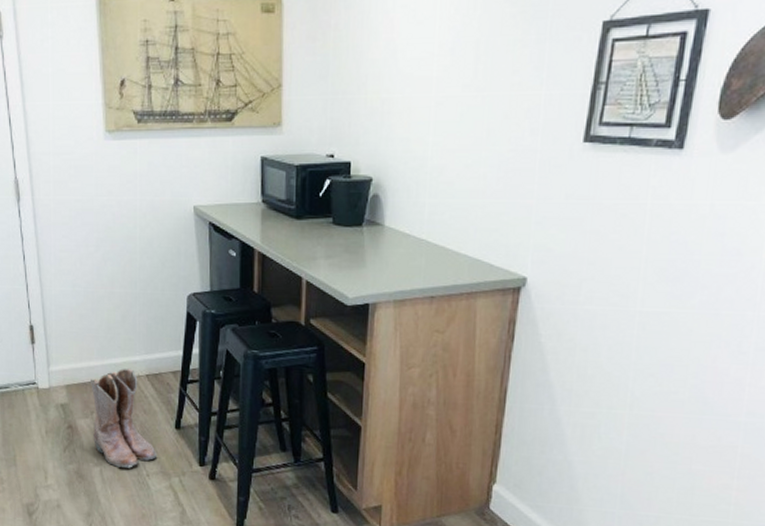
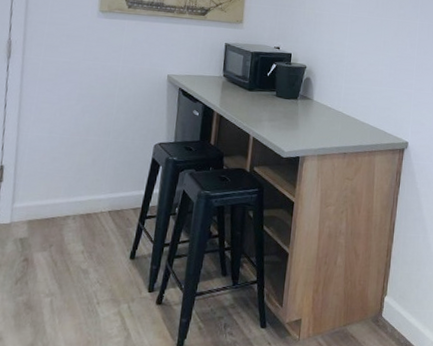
boots: present [89,368,158,468] -> none [48,205,110,297]

